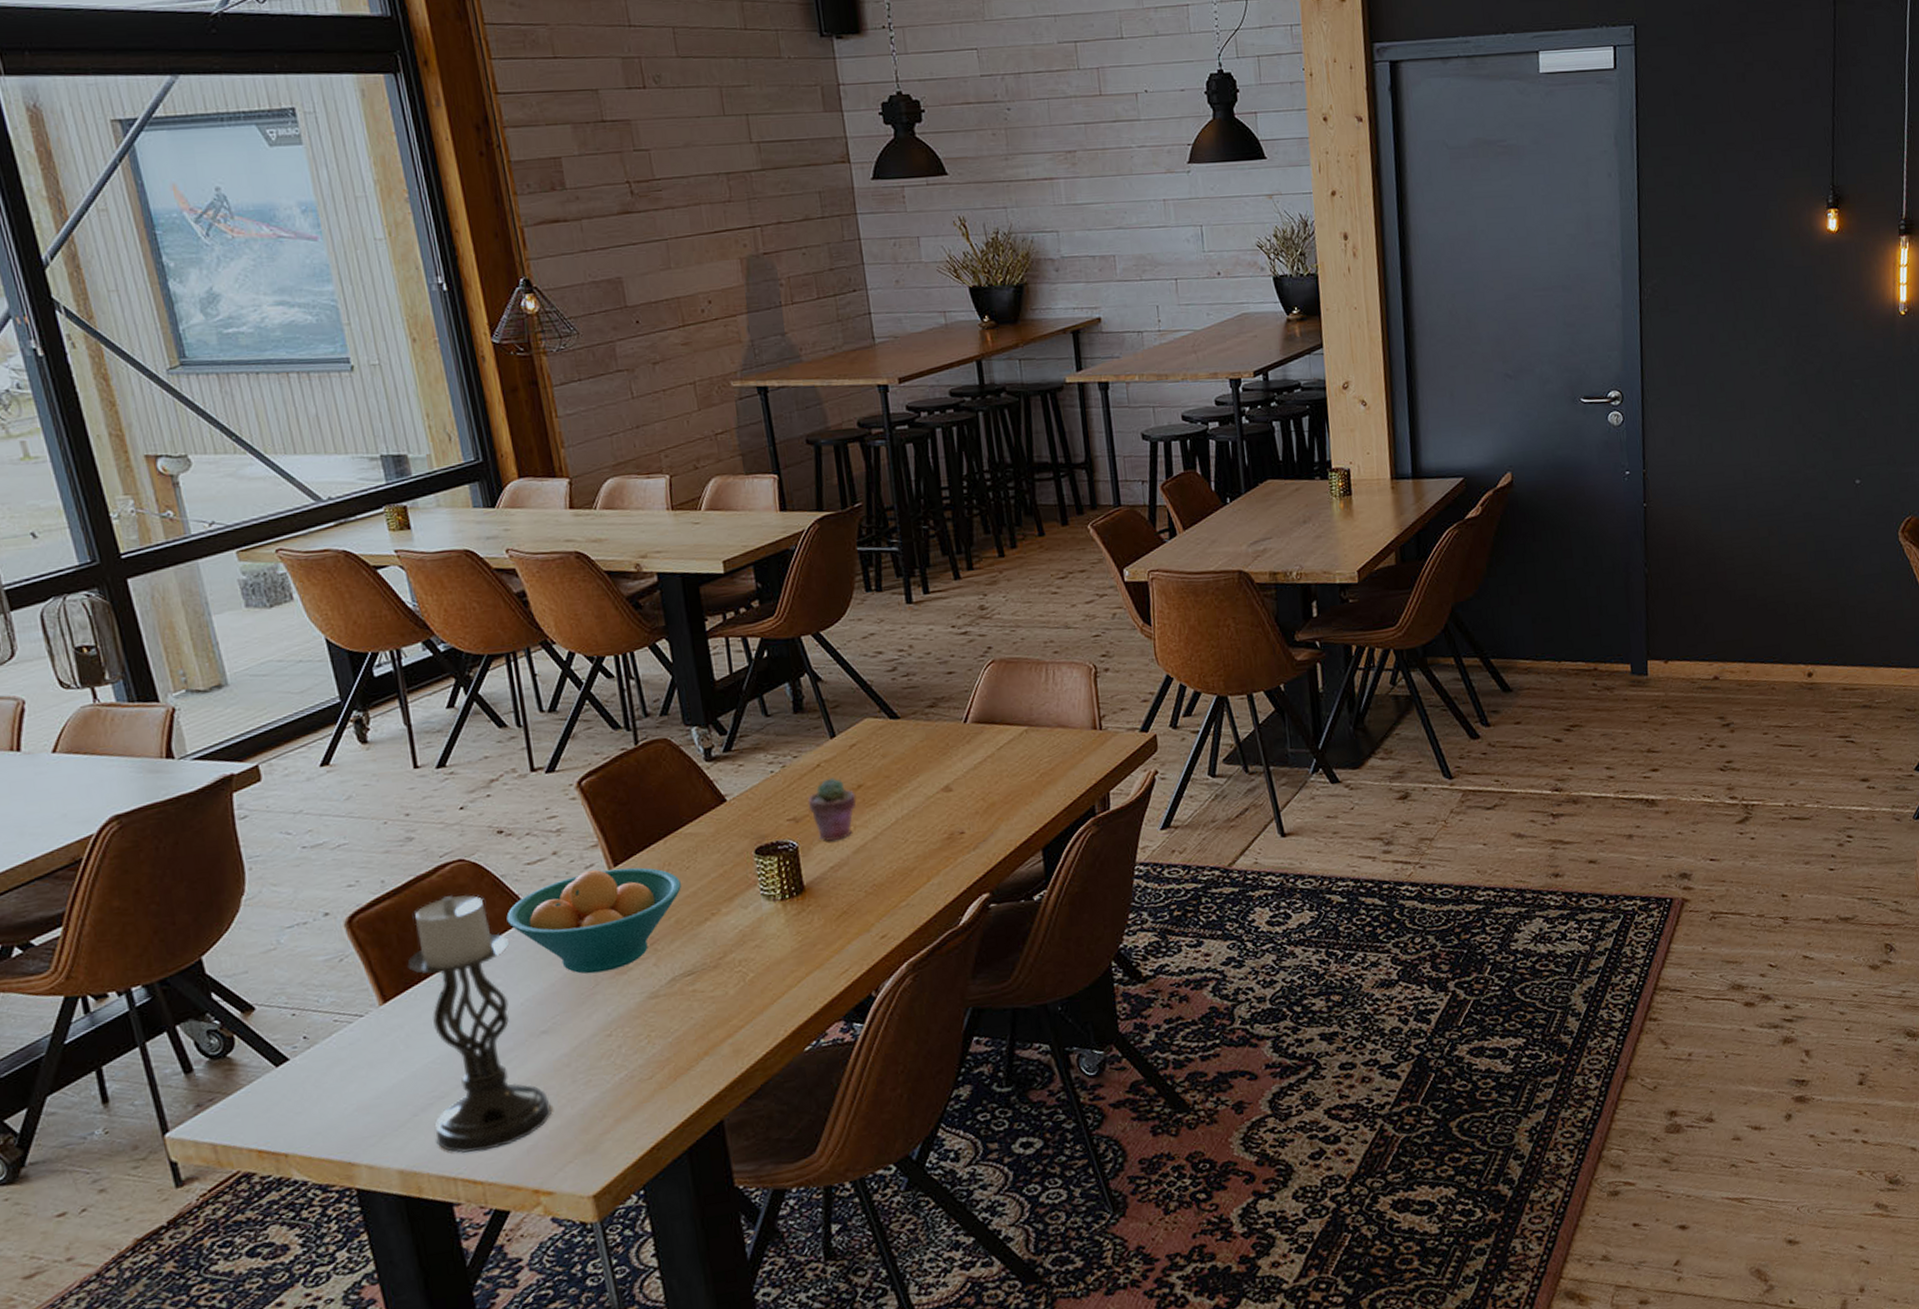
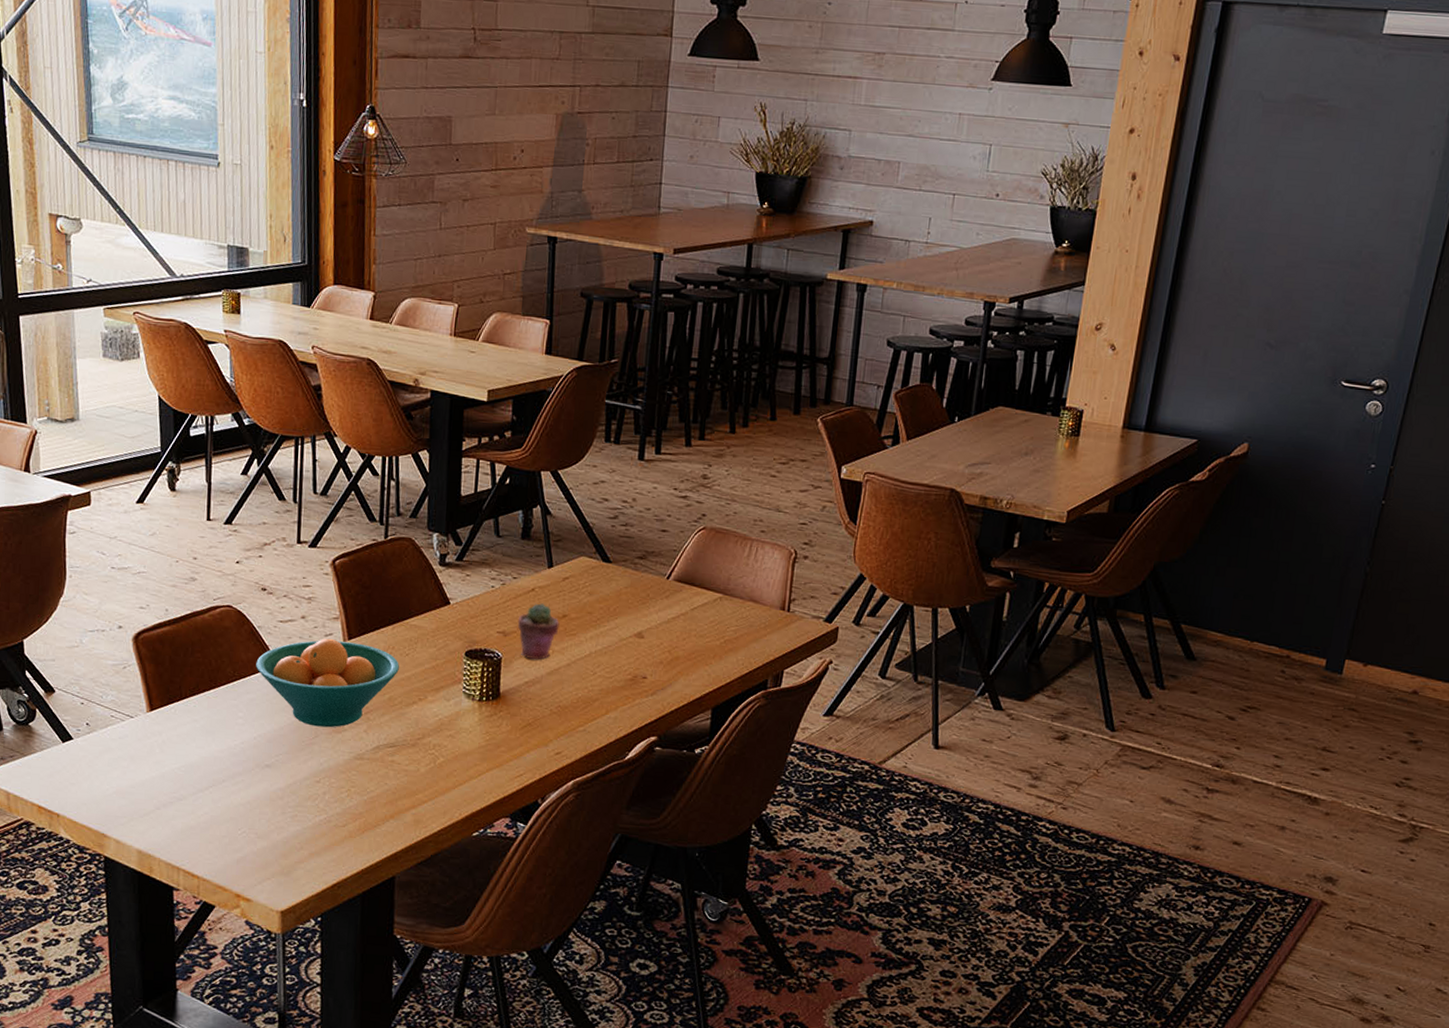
candle holder: present [407,895,553,1153] -> none [170,634,263,852]

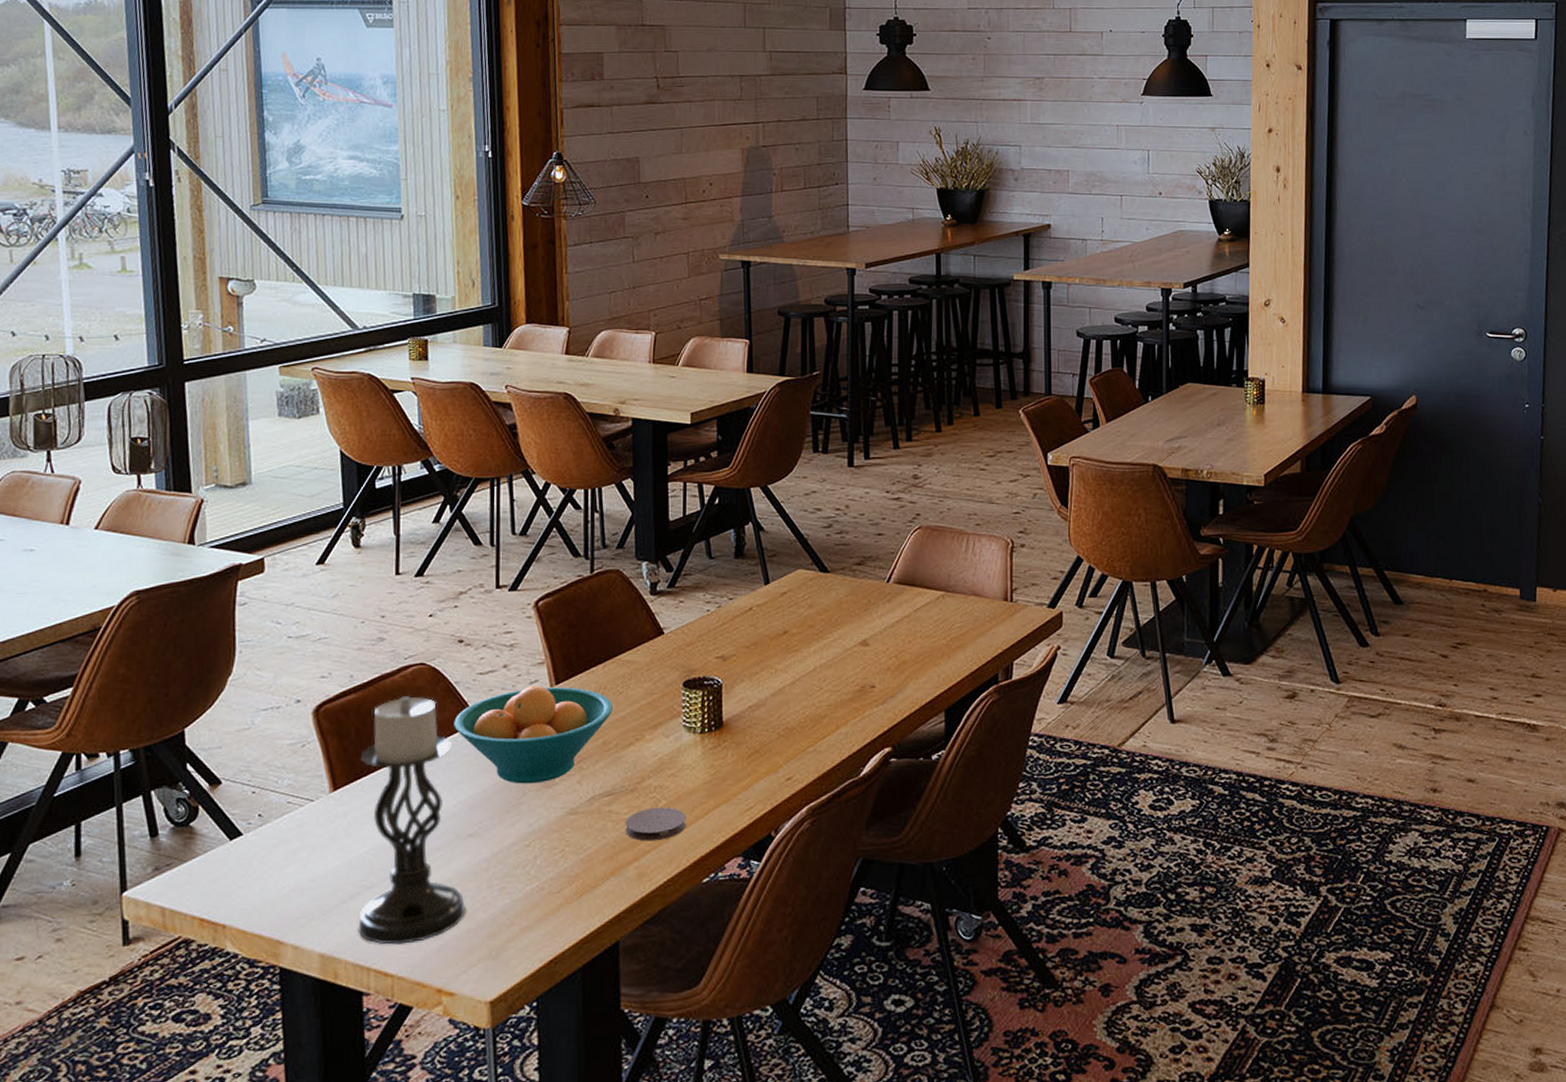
candle holder: none [170,634,263,852] -> present [358,696,466,945]
coaster: none [405,763,461,793] -> present [624,807,686,841]
potted succulent: present [517,602,560,661] -> none [736,621,781,682]

